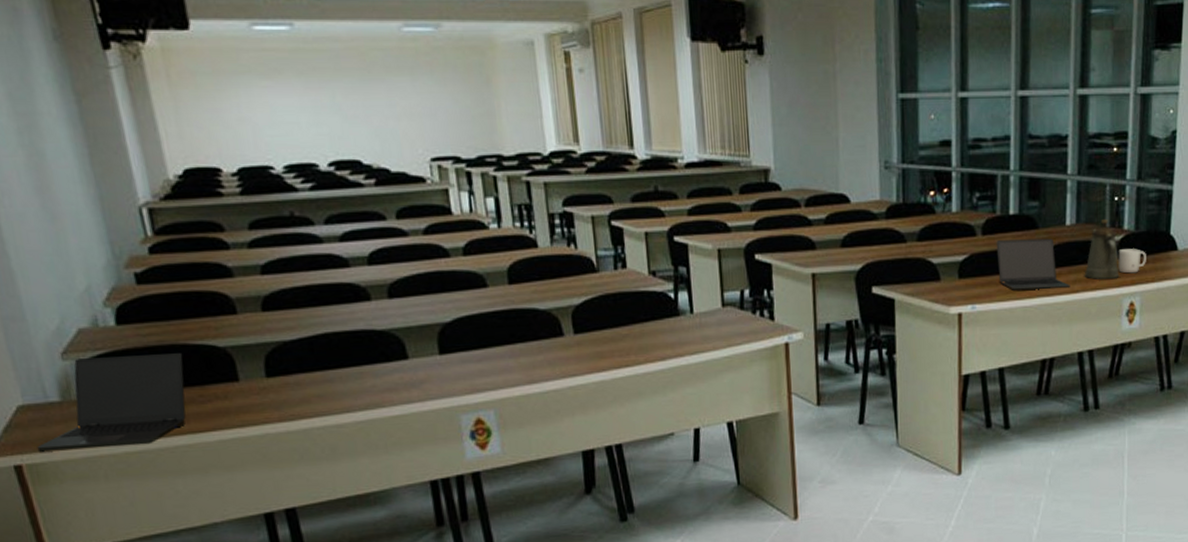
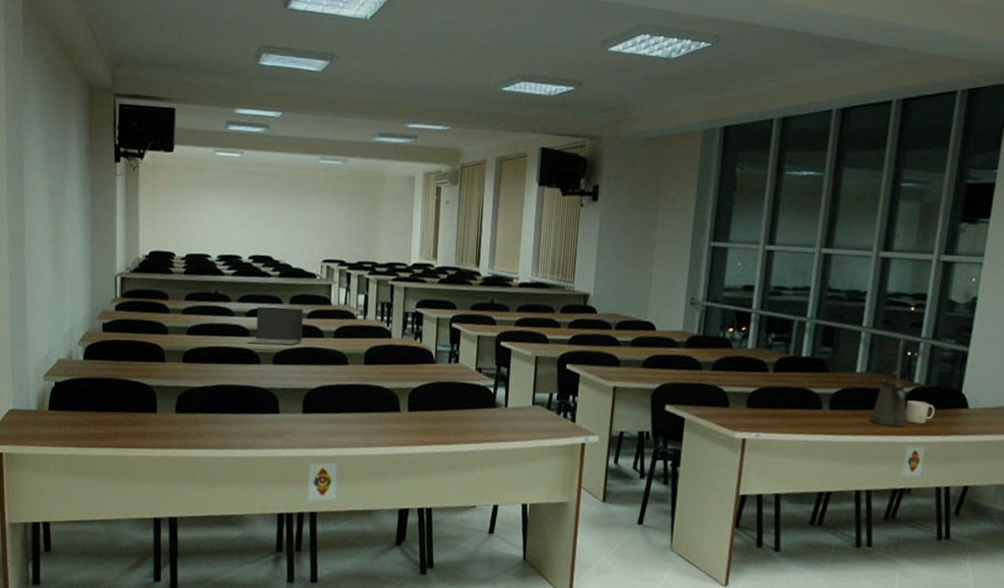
laptop: present [37,353,186,452] -> none [15,381,123,452]
laptop: none [346,223,422,277] -> present [246,307,304,346]
laptop: present [996,238,1070,290] -> none [785,378,855,430]

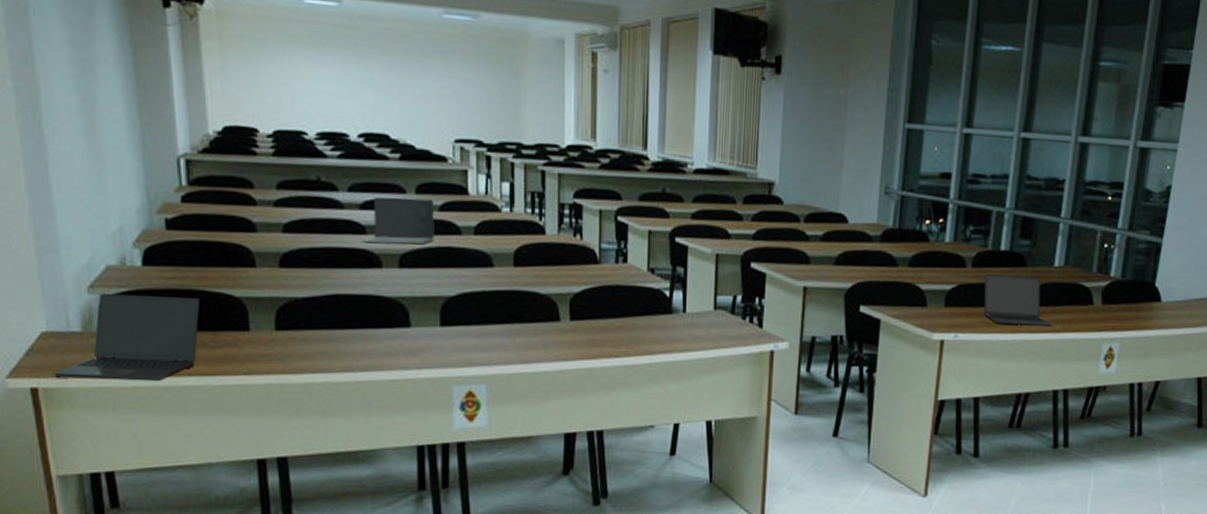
laptop: none [15,381,123,452] -> present [54,294,201,382]
laptop: none [785,378,855,430] -> present [983,274,1053,328]
coffee pot: present [869,370,906,427] -> none [1067,263,1102,323]
mug: present [904,400,935,425] -> none [1101,295,1130,320]

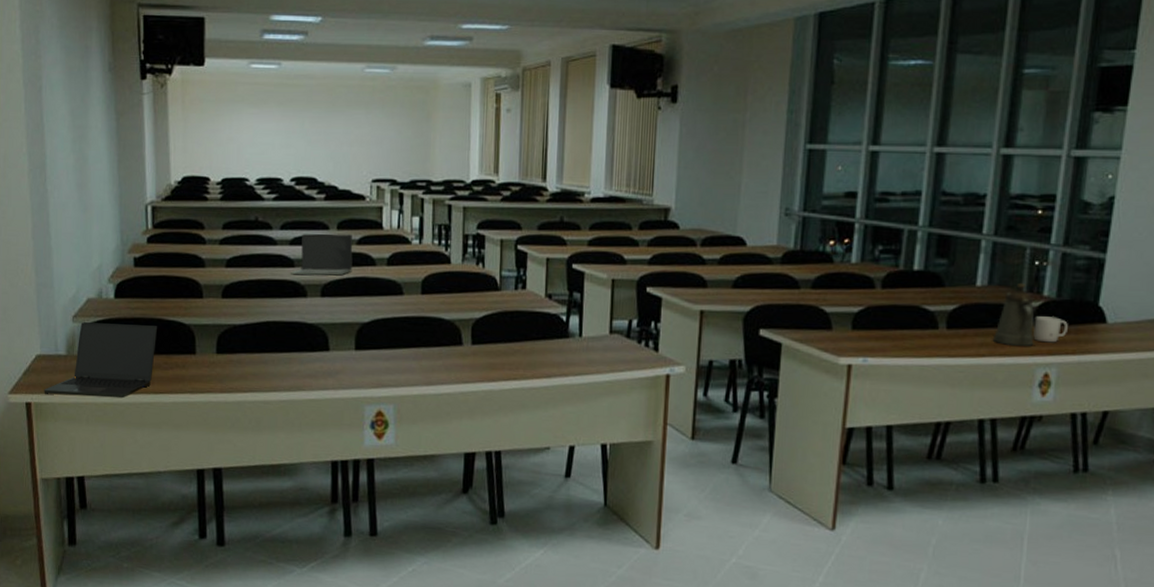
laptop: present [983,274,1053,328] -> none [895,295,976,352]
coffee pot: none [1067,263,1102,323] -> present [992,282,1034,346]
mug: none [1101,295,1130,320] -> present [1033,316,1068,343]

